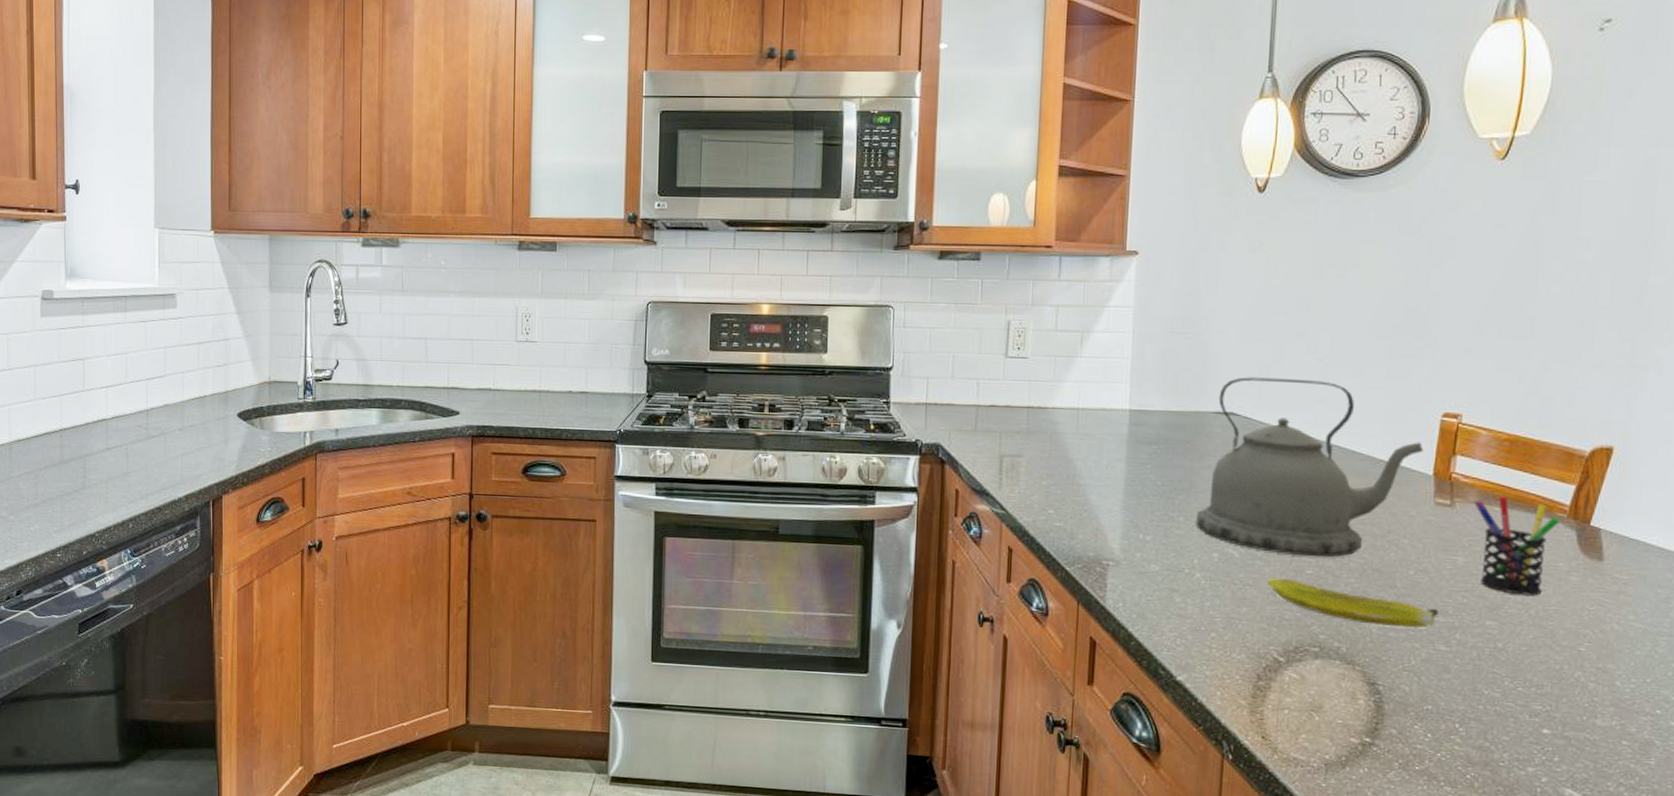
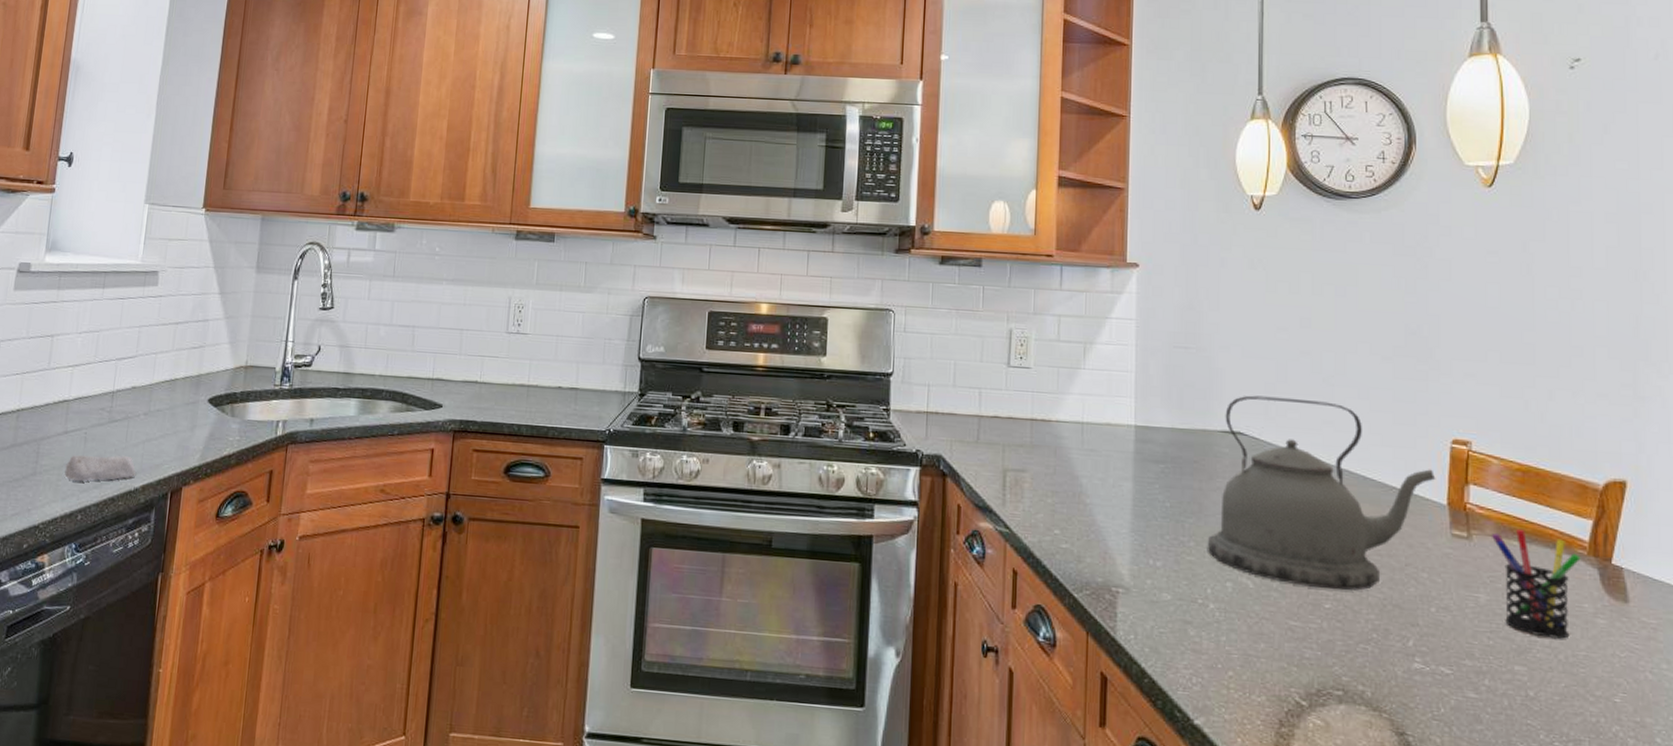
soap bar: none [112,468,178,493] -> present [64,455,137,481]
banana: present [1268,577,1440,628] -> none [1285,611,1466,672]

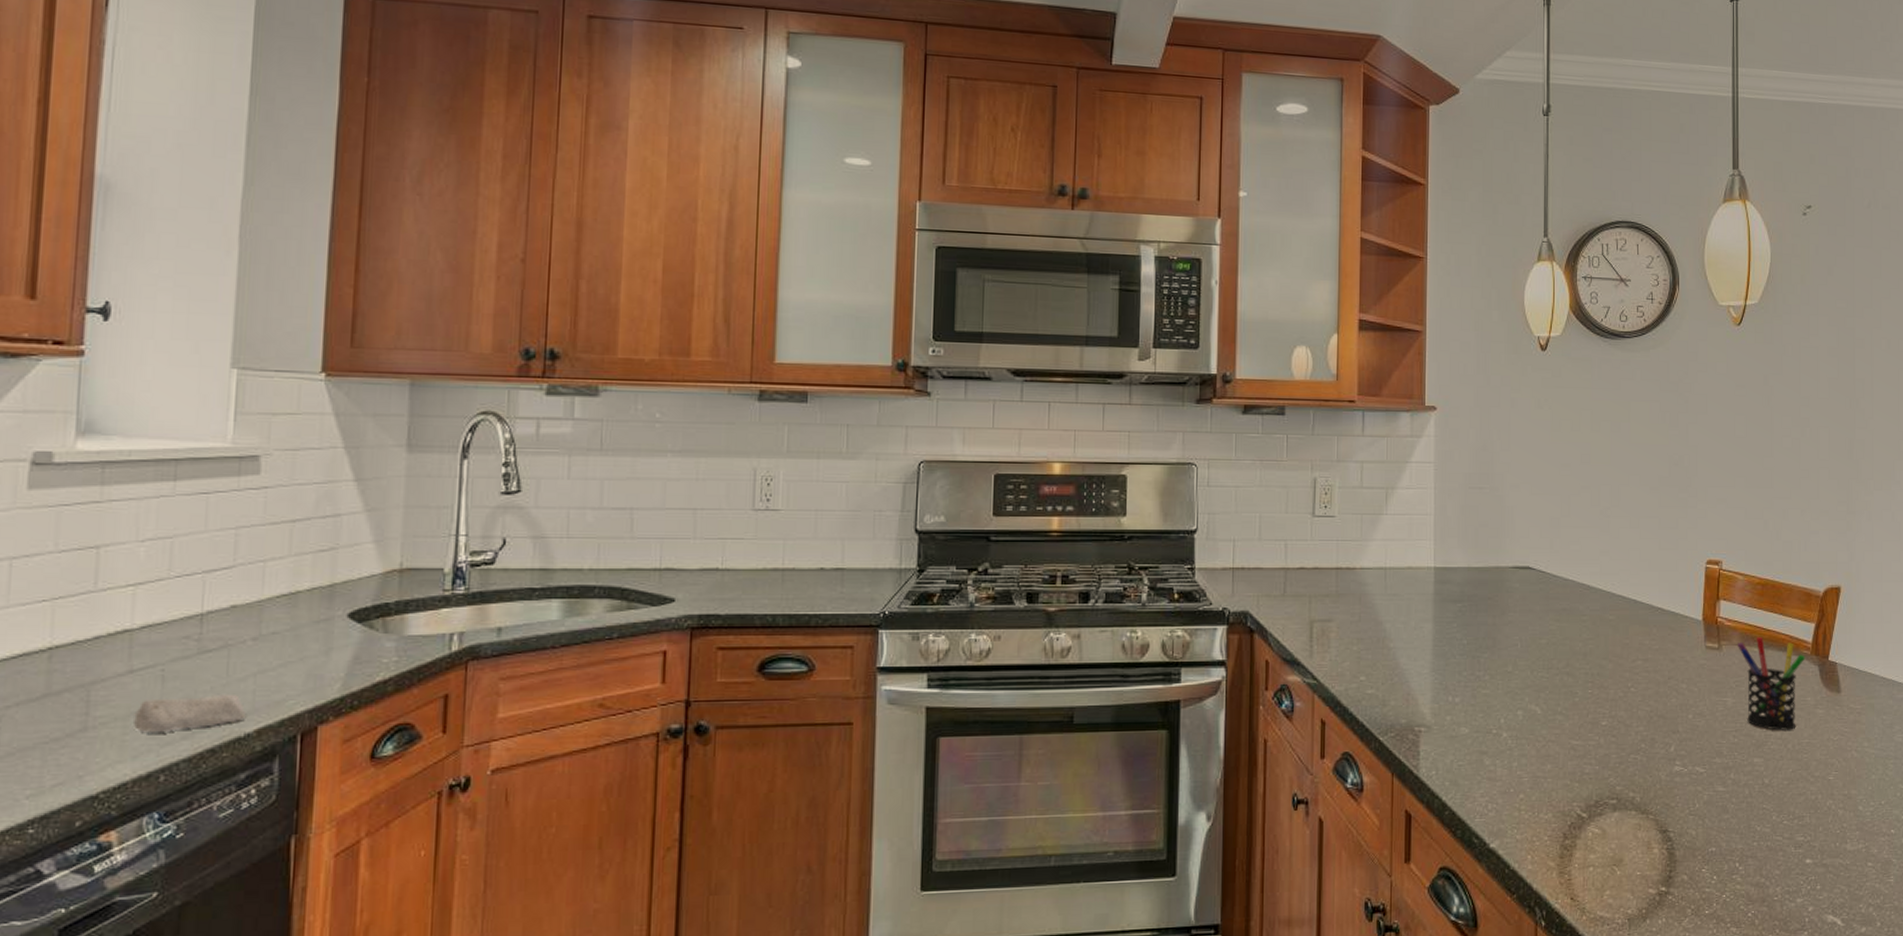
kettle: present [1207,395,1436,590] -> none [1500,531,1694,708]

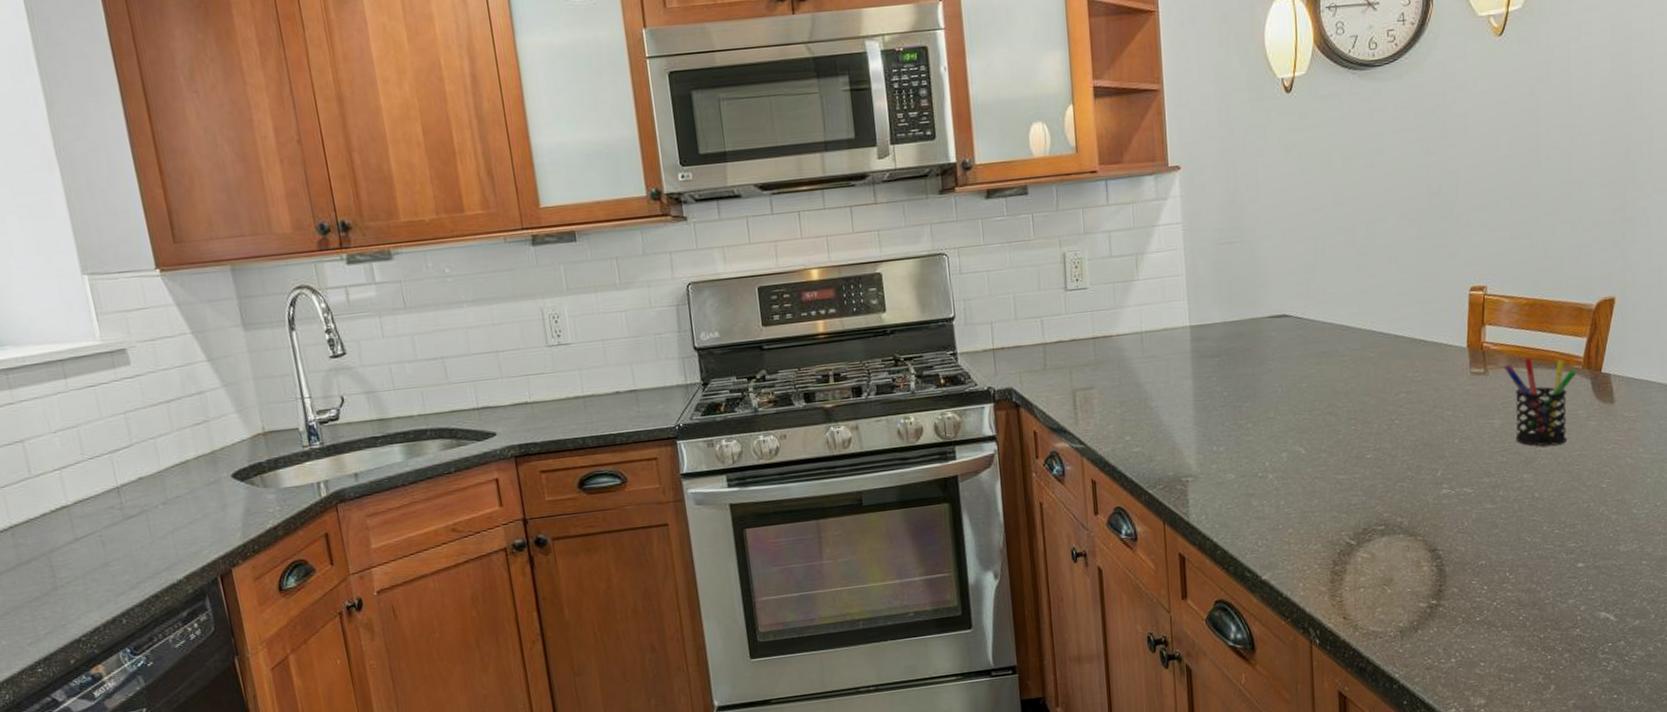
soap bar: present [134,693,247,732] -> none [89,549,175,587]

